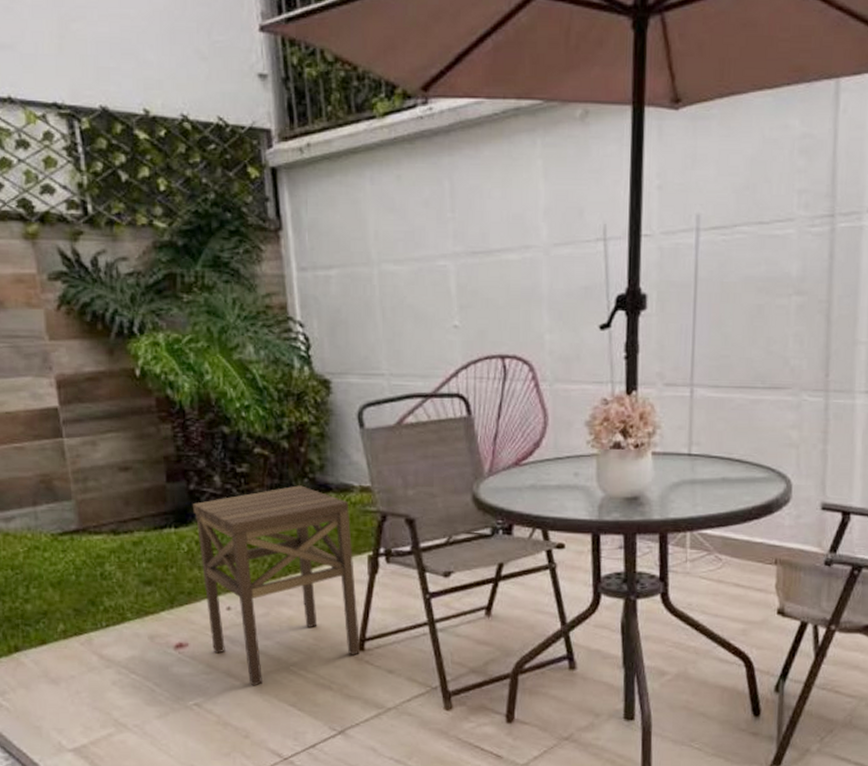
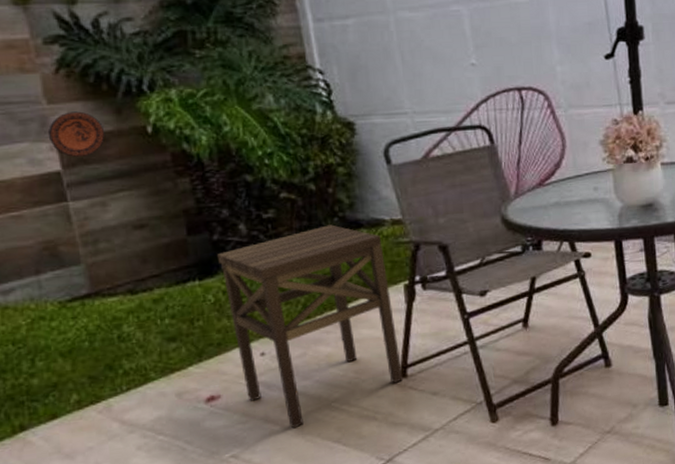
decorative plate: none [49,349,98,396] -> present [48,111,106,158]

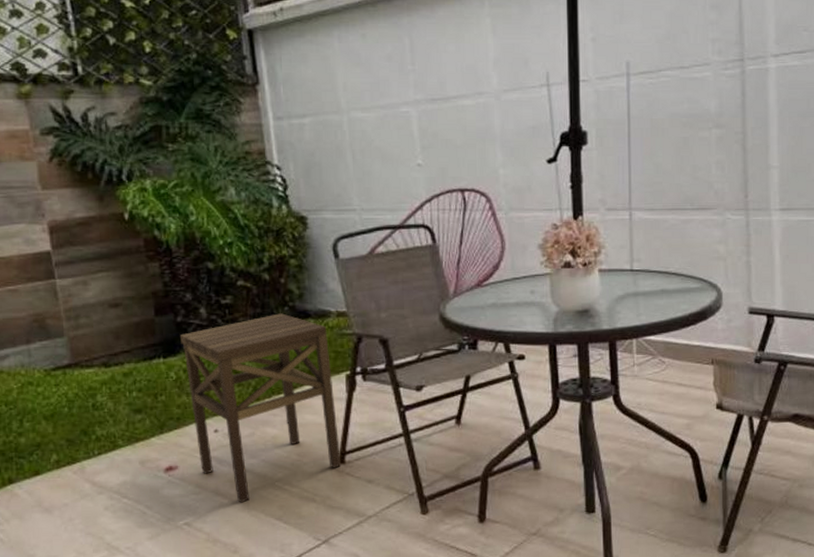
decorative plate: present [48,111,106,158] -> none [42,197,89,240]

